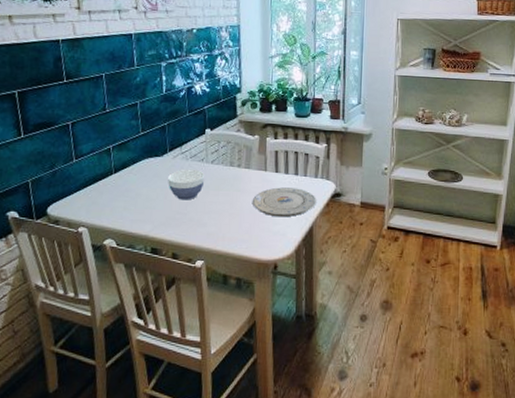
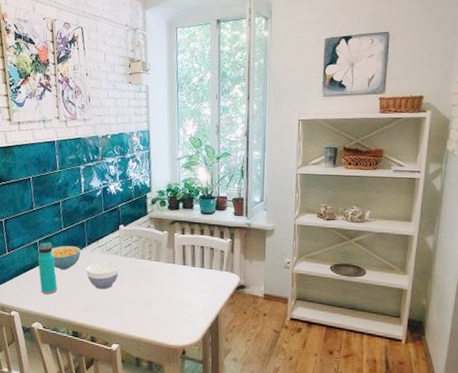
water bottle: none [110,147,134,207] -> present [37,242,57,294]
cereal bowl: none [127,151,162,180] -> present [51,245,81,270]
plate: present [252,187,316,218] -> none [161,279,222,307]

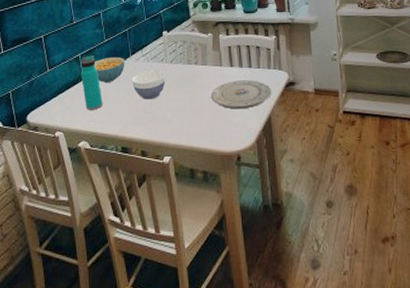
plate: none [161,279,222,307] -> present [211,80,272,110]

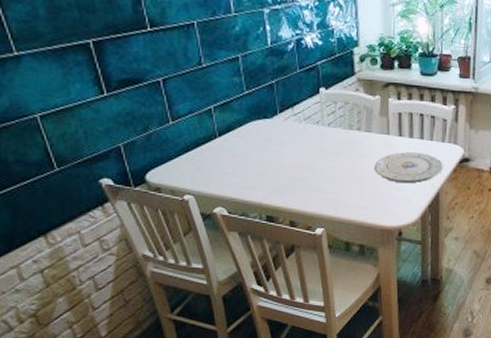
water bottle: present [80,55,103,110] -> none [214,108,243,173]
cereal bowl: present [94,56,125,83] -> none [232,112,271,144]
bowl: present [132,69,166,100] -> none [280,132,321,166]

